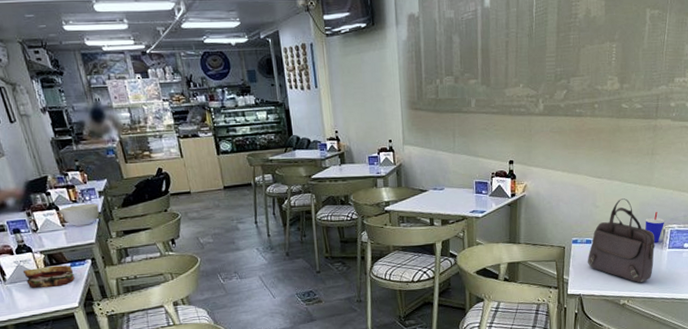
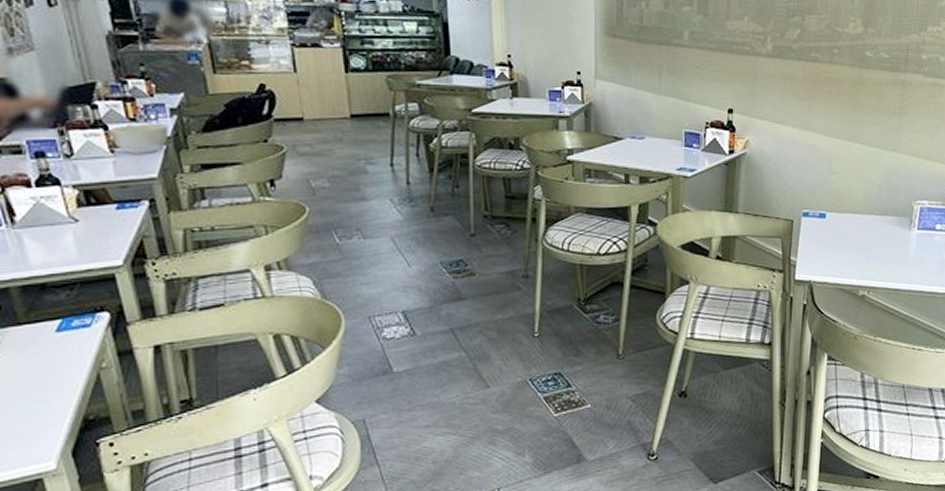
sandwich: present [22,265,75,288] -> none [42,206,121,236]
handbag: present [587,198,655,283] -> none [820,165,902,271]
beverage cup: present [645,211,665,242] -> none [890,183,914,221]

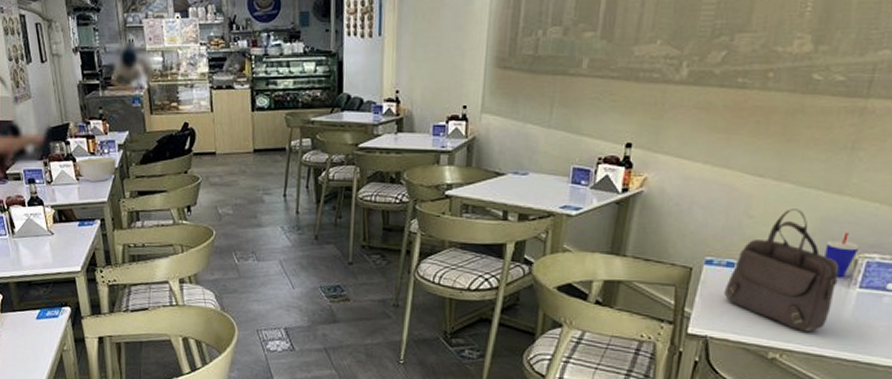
handbag: none [820,165,902,271] -> present [723,209,840,332]
beverage cup: none [890,183,914,221] -> present [824,231,860,277]

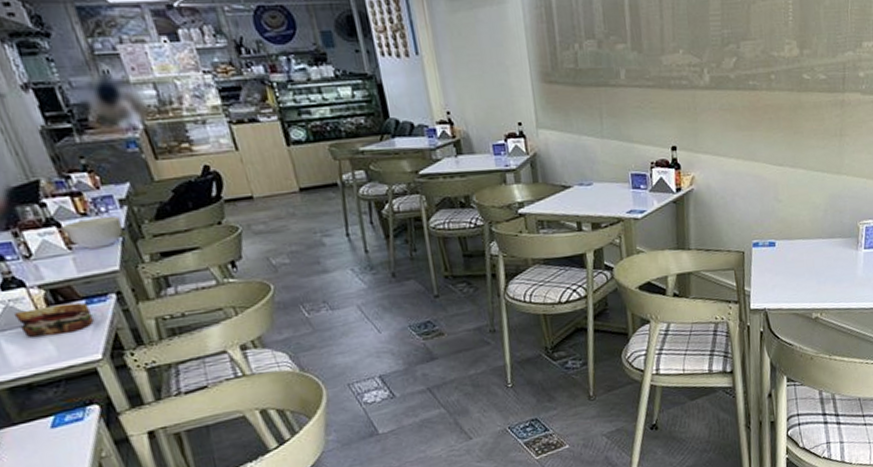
sandwich: none [31,222,81,246] -> present [13,302,94,337]
handbag: present [723,209,840,332] -> none [771,190,849,292]
beverage cup: present [824,231,860,277] -> none [836,204,859,242]

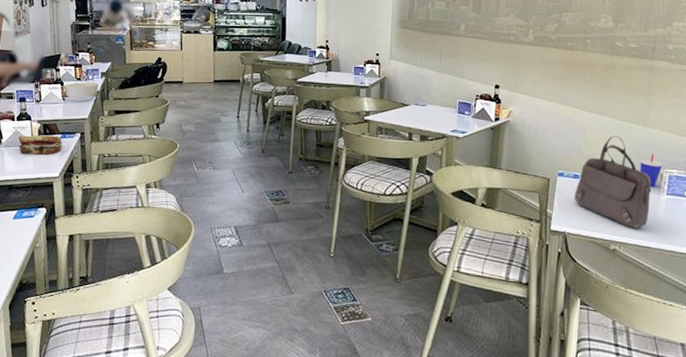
handbag: none [771,190,849,292] -> present [573,136,652,229]
beverage cup: none [836,204,859,242] -> present [640,153,663,186]

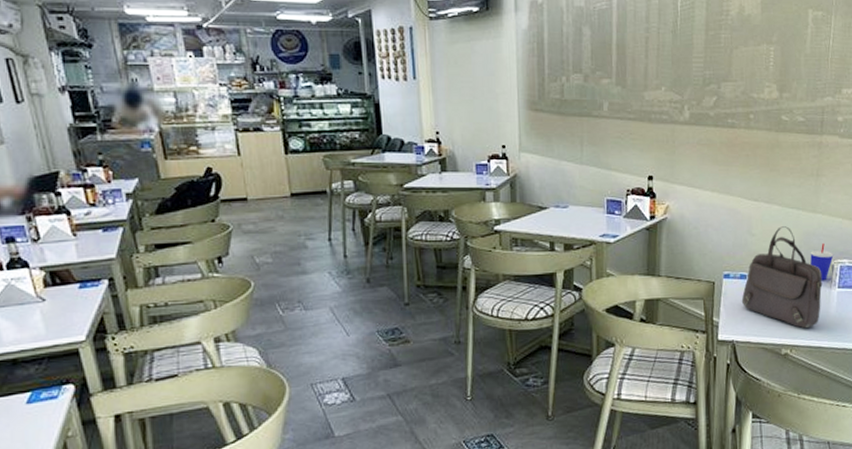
sandwich: present [18,135,63,155] -> none [13,286,84,315]
bowl: present [63,82,99,103] -> none [71,208,125,238]

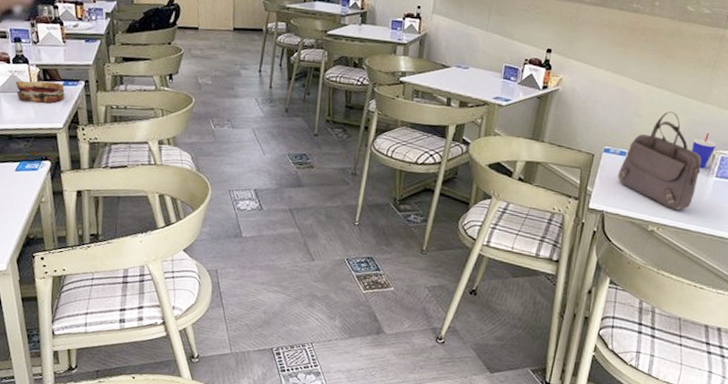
sandwich: none [13,286,84,315] -> present [15,80,65,104]

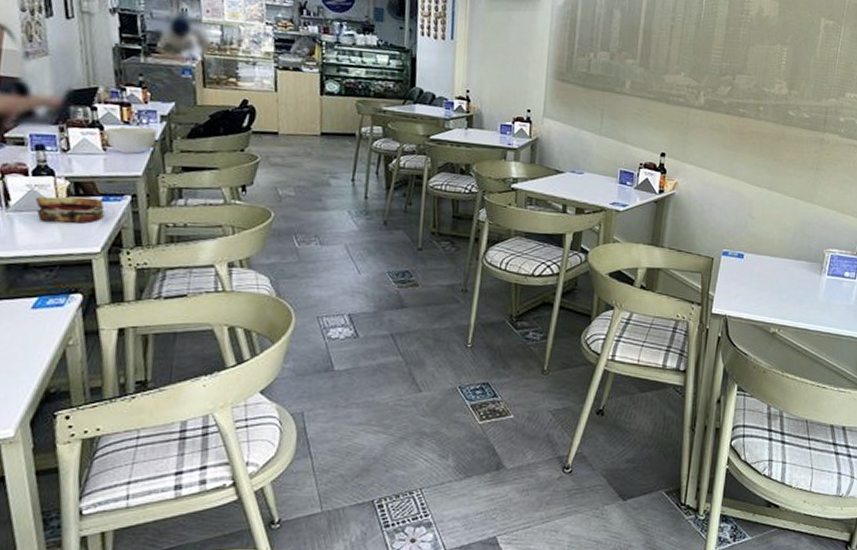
bowl: none [63,22,103,47] -> present [104,127,157,155]
handbag: present [617,111,702,211] -> none [737,212,814,311]
beverage cup: present [692,132,717,168] -> none [804,231,826,266]

